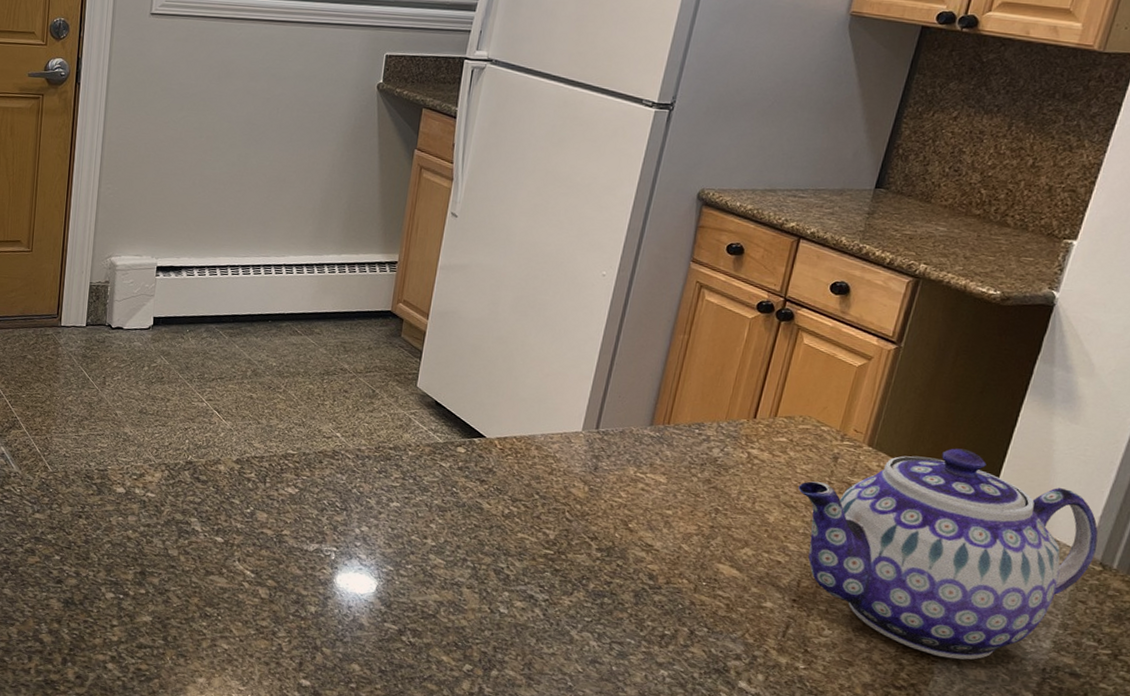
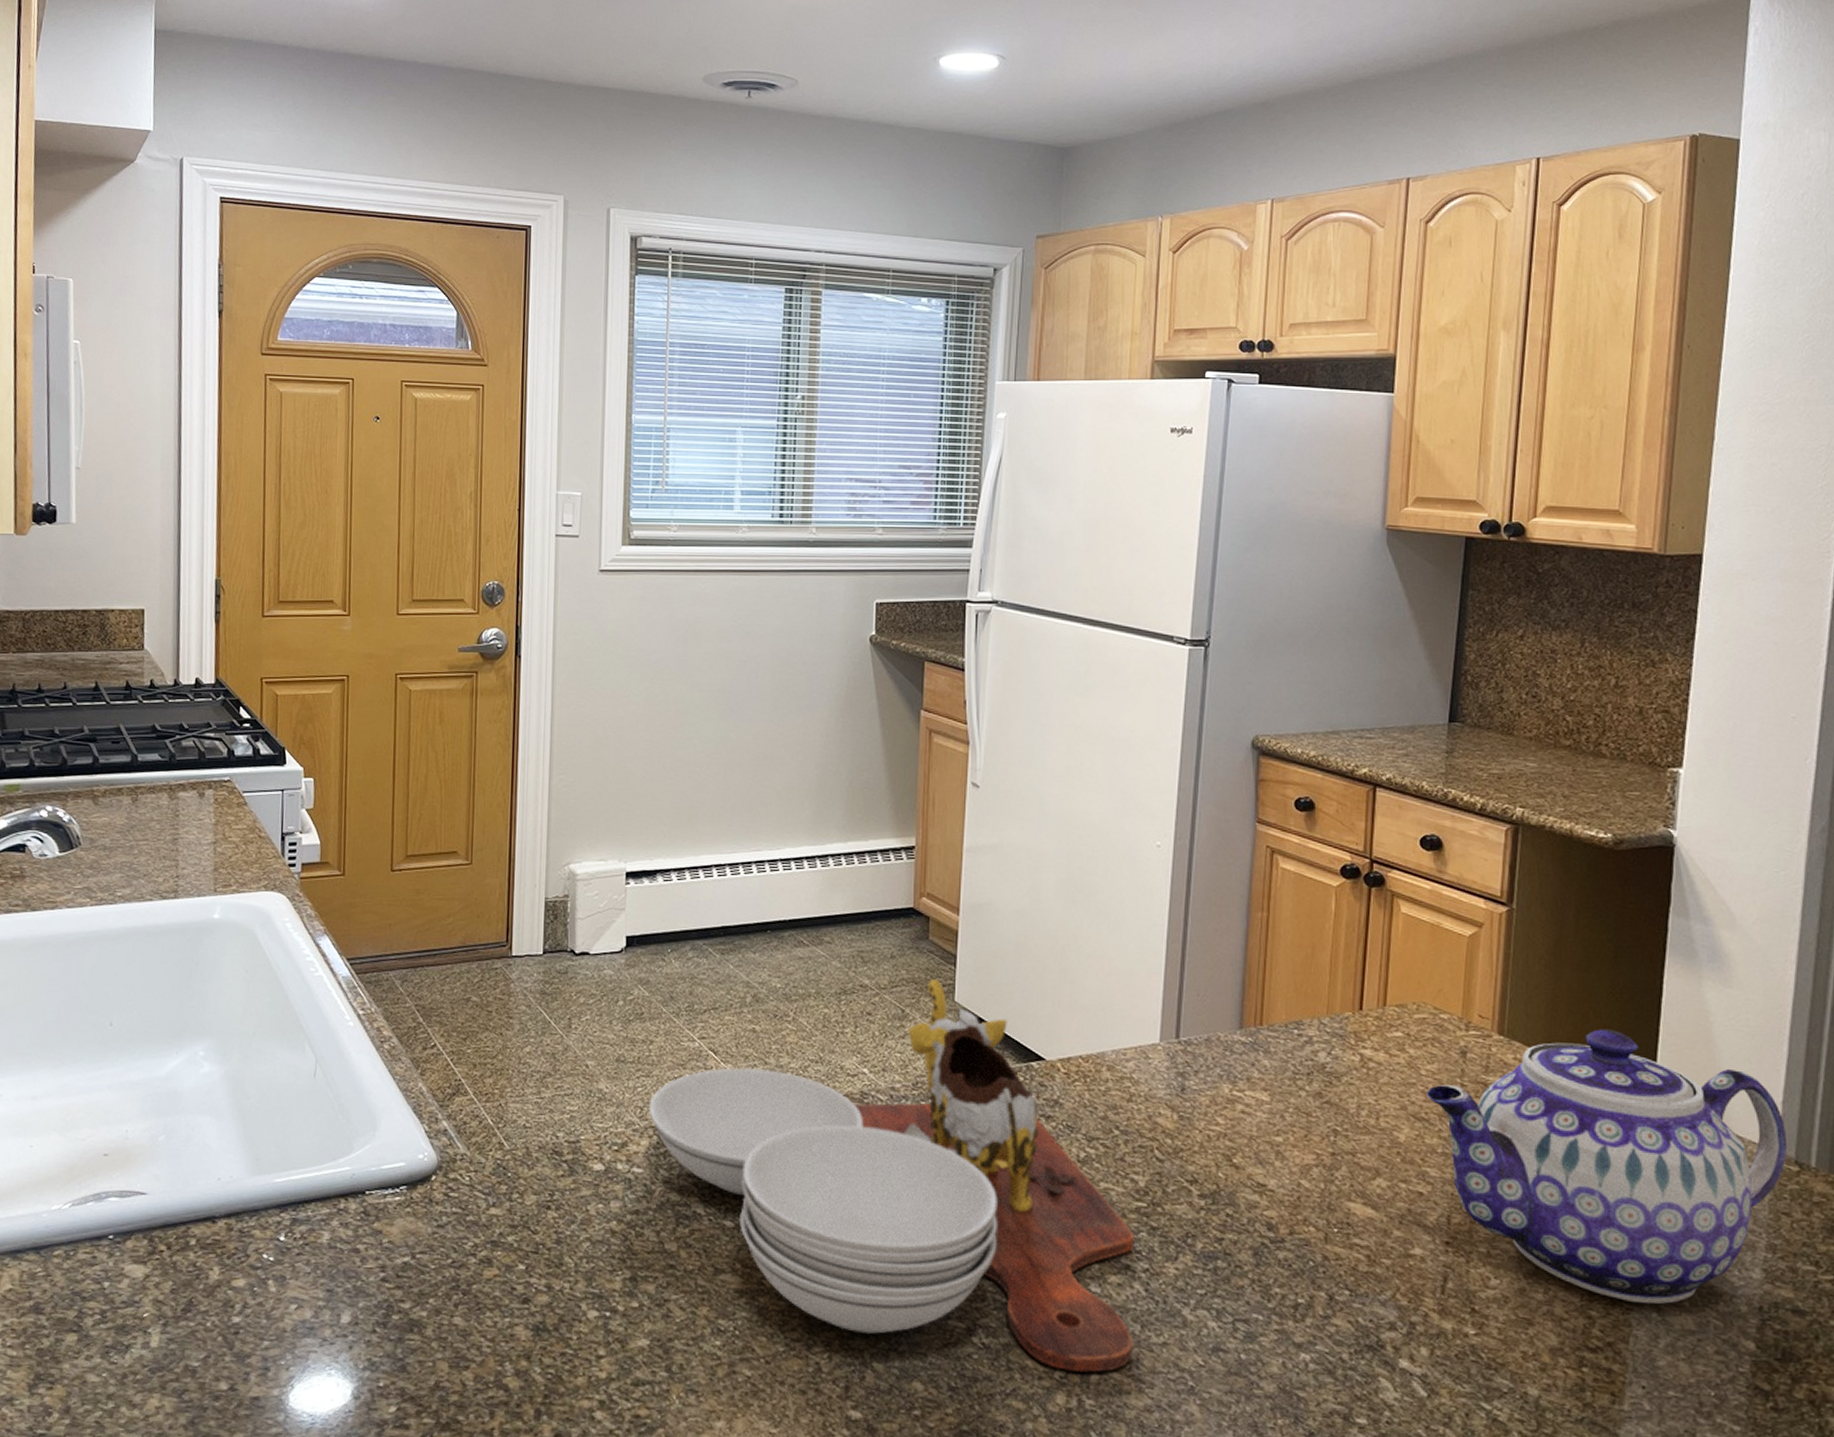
cutting board: none [162,368,540,670] -> present [648,979,1134,1373]

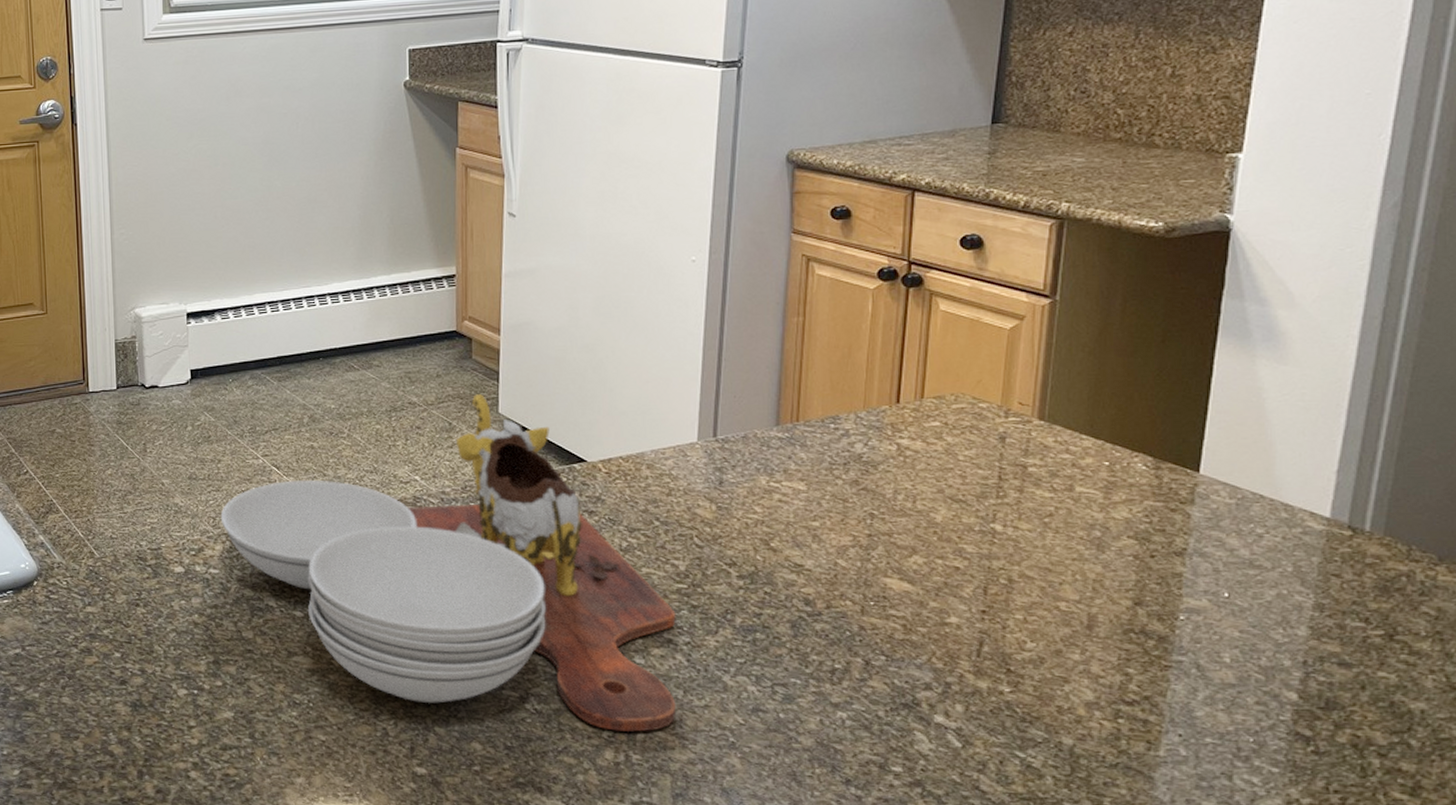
teapot: present [1427,1029,1788,1304] -> none [964,410,1341,661]

